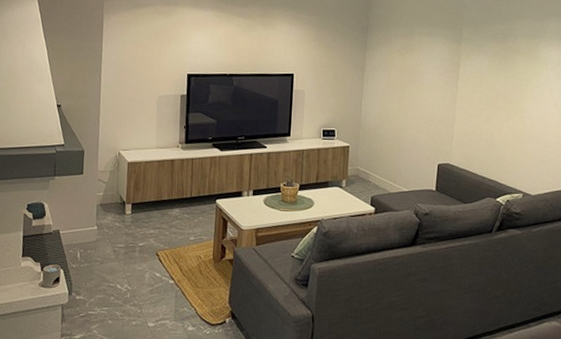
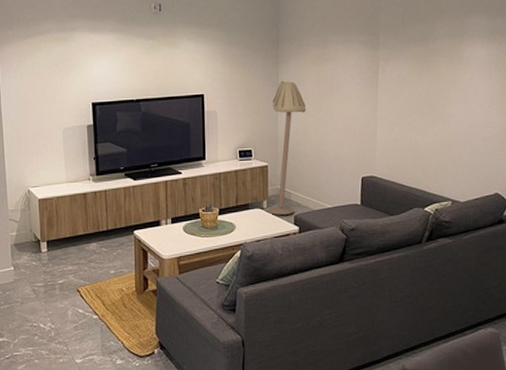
floor lamp: none [344,66,390,195] -> present [266,80,307,215]

